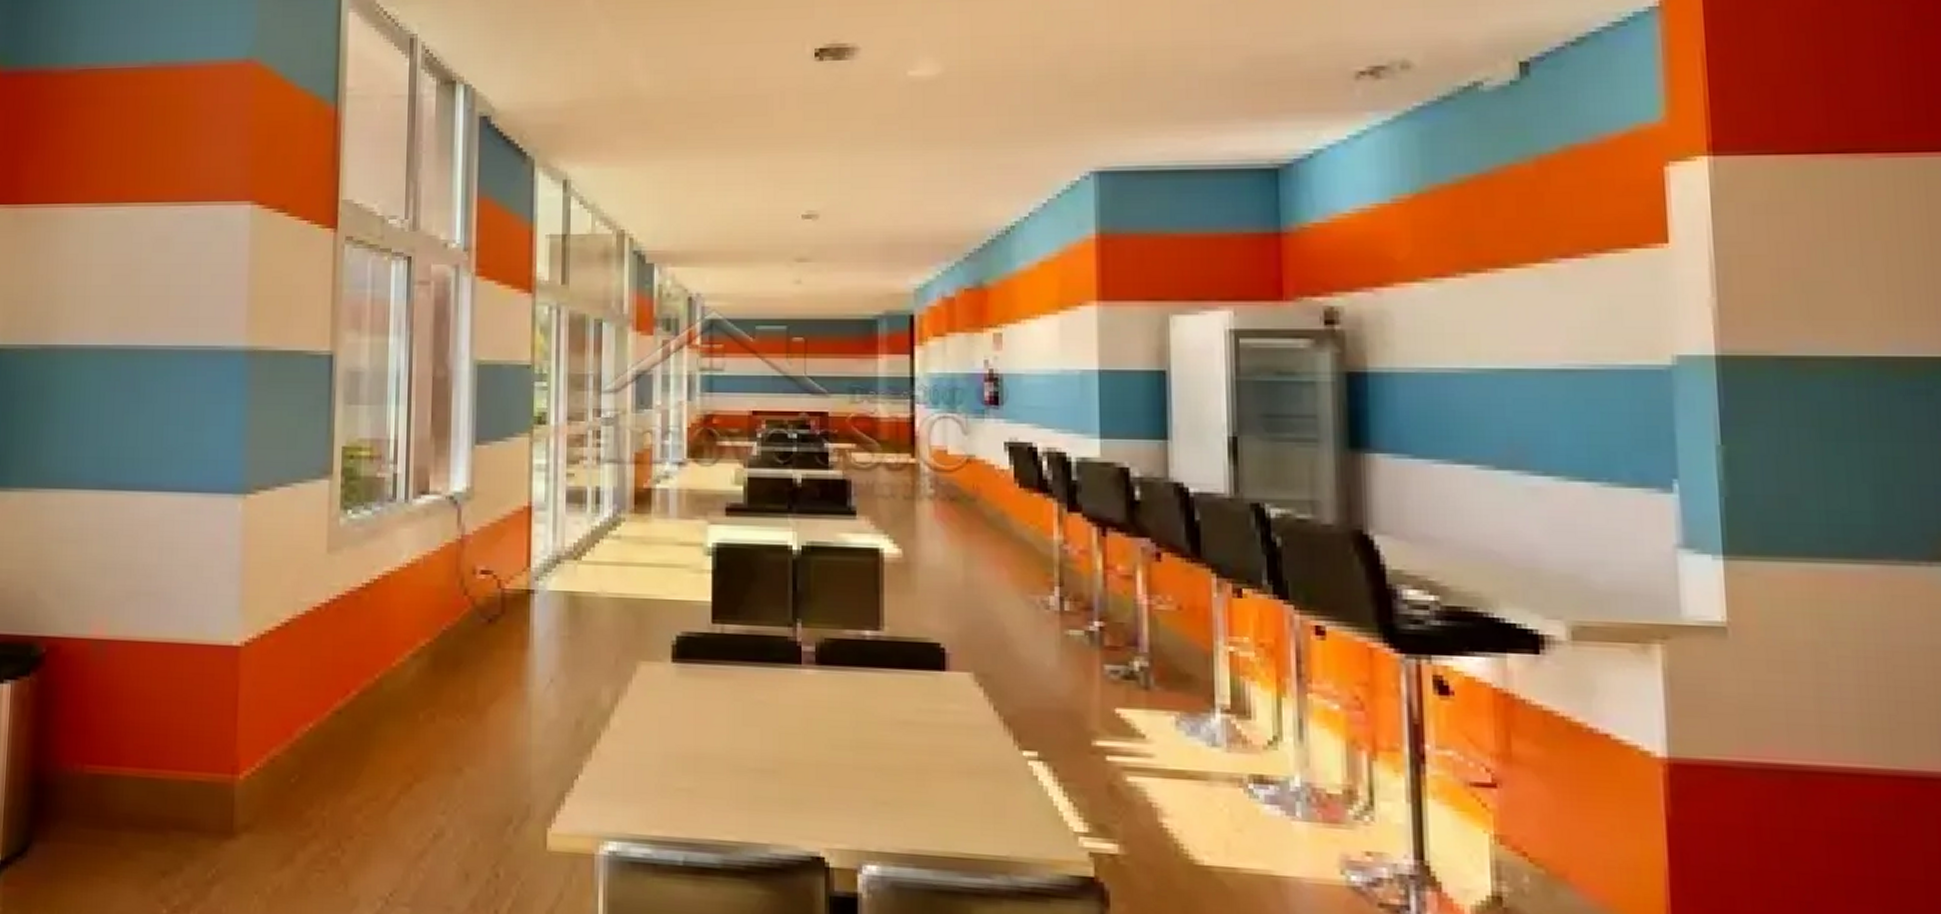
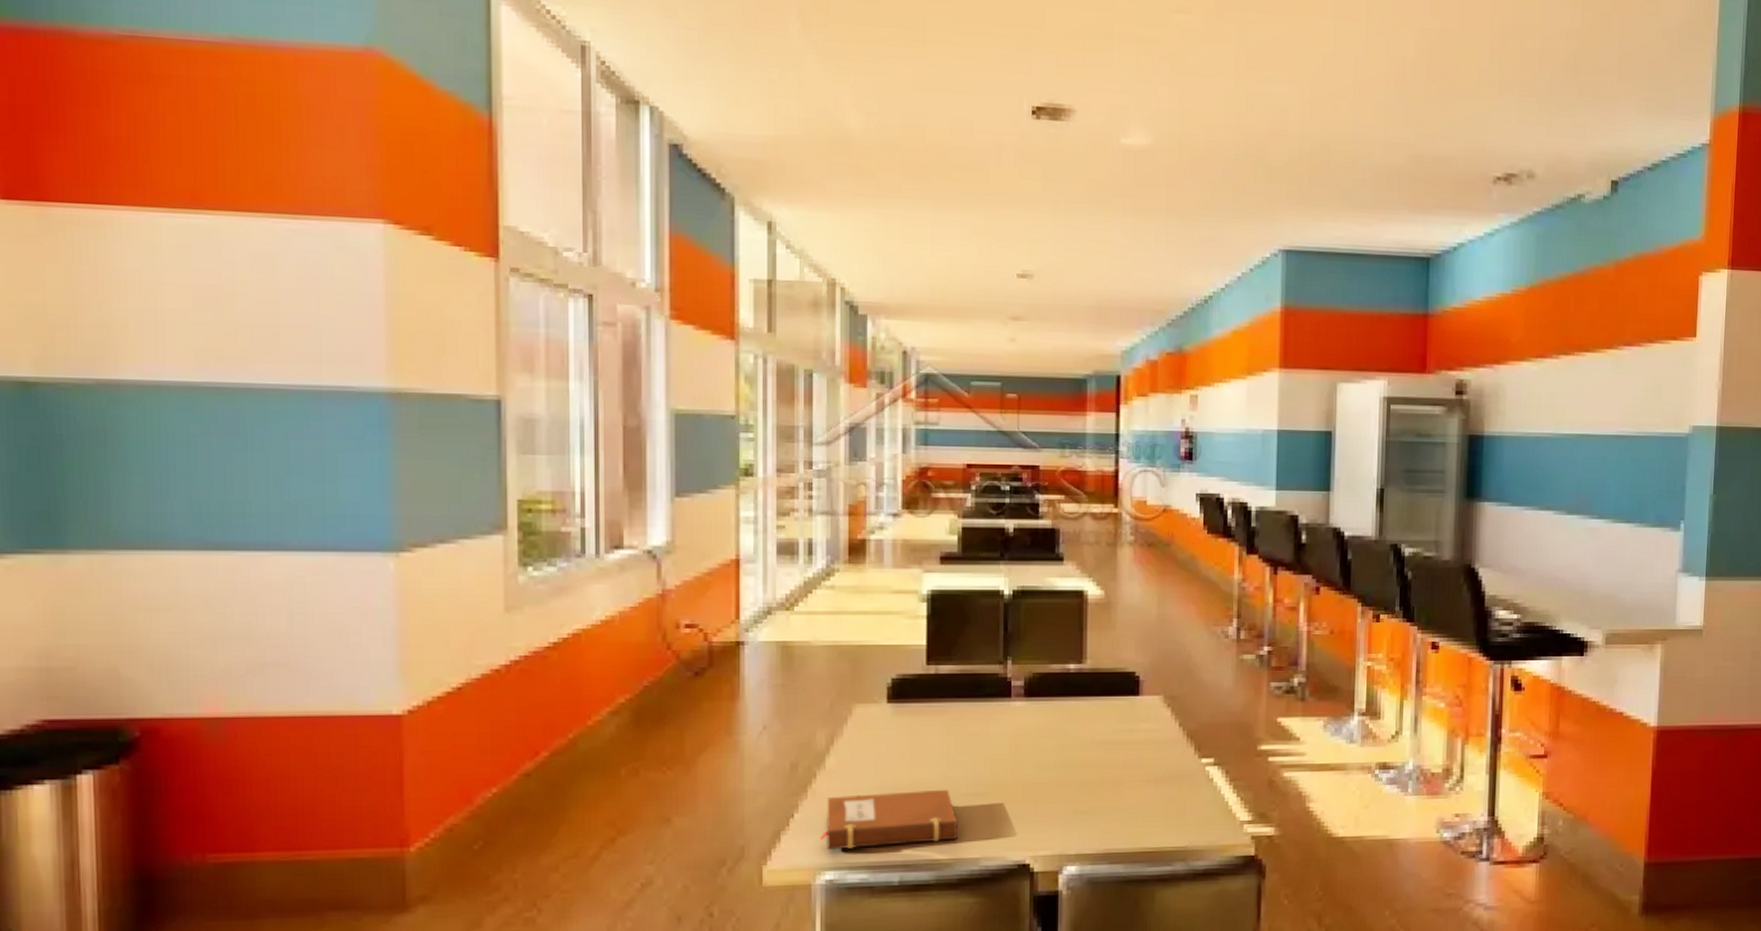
notebook: none [603,759,745,821] -> present [819,789,957,851]

